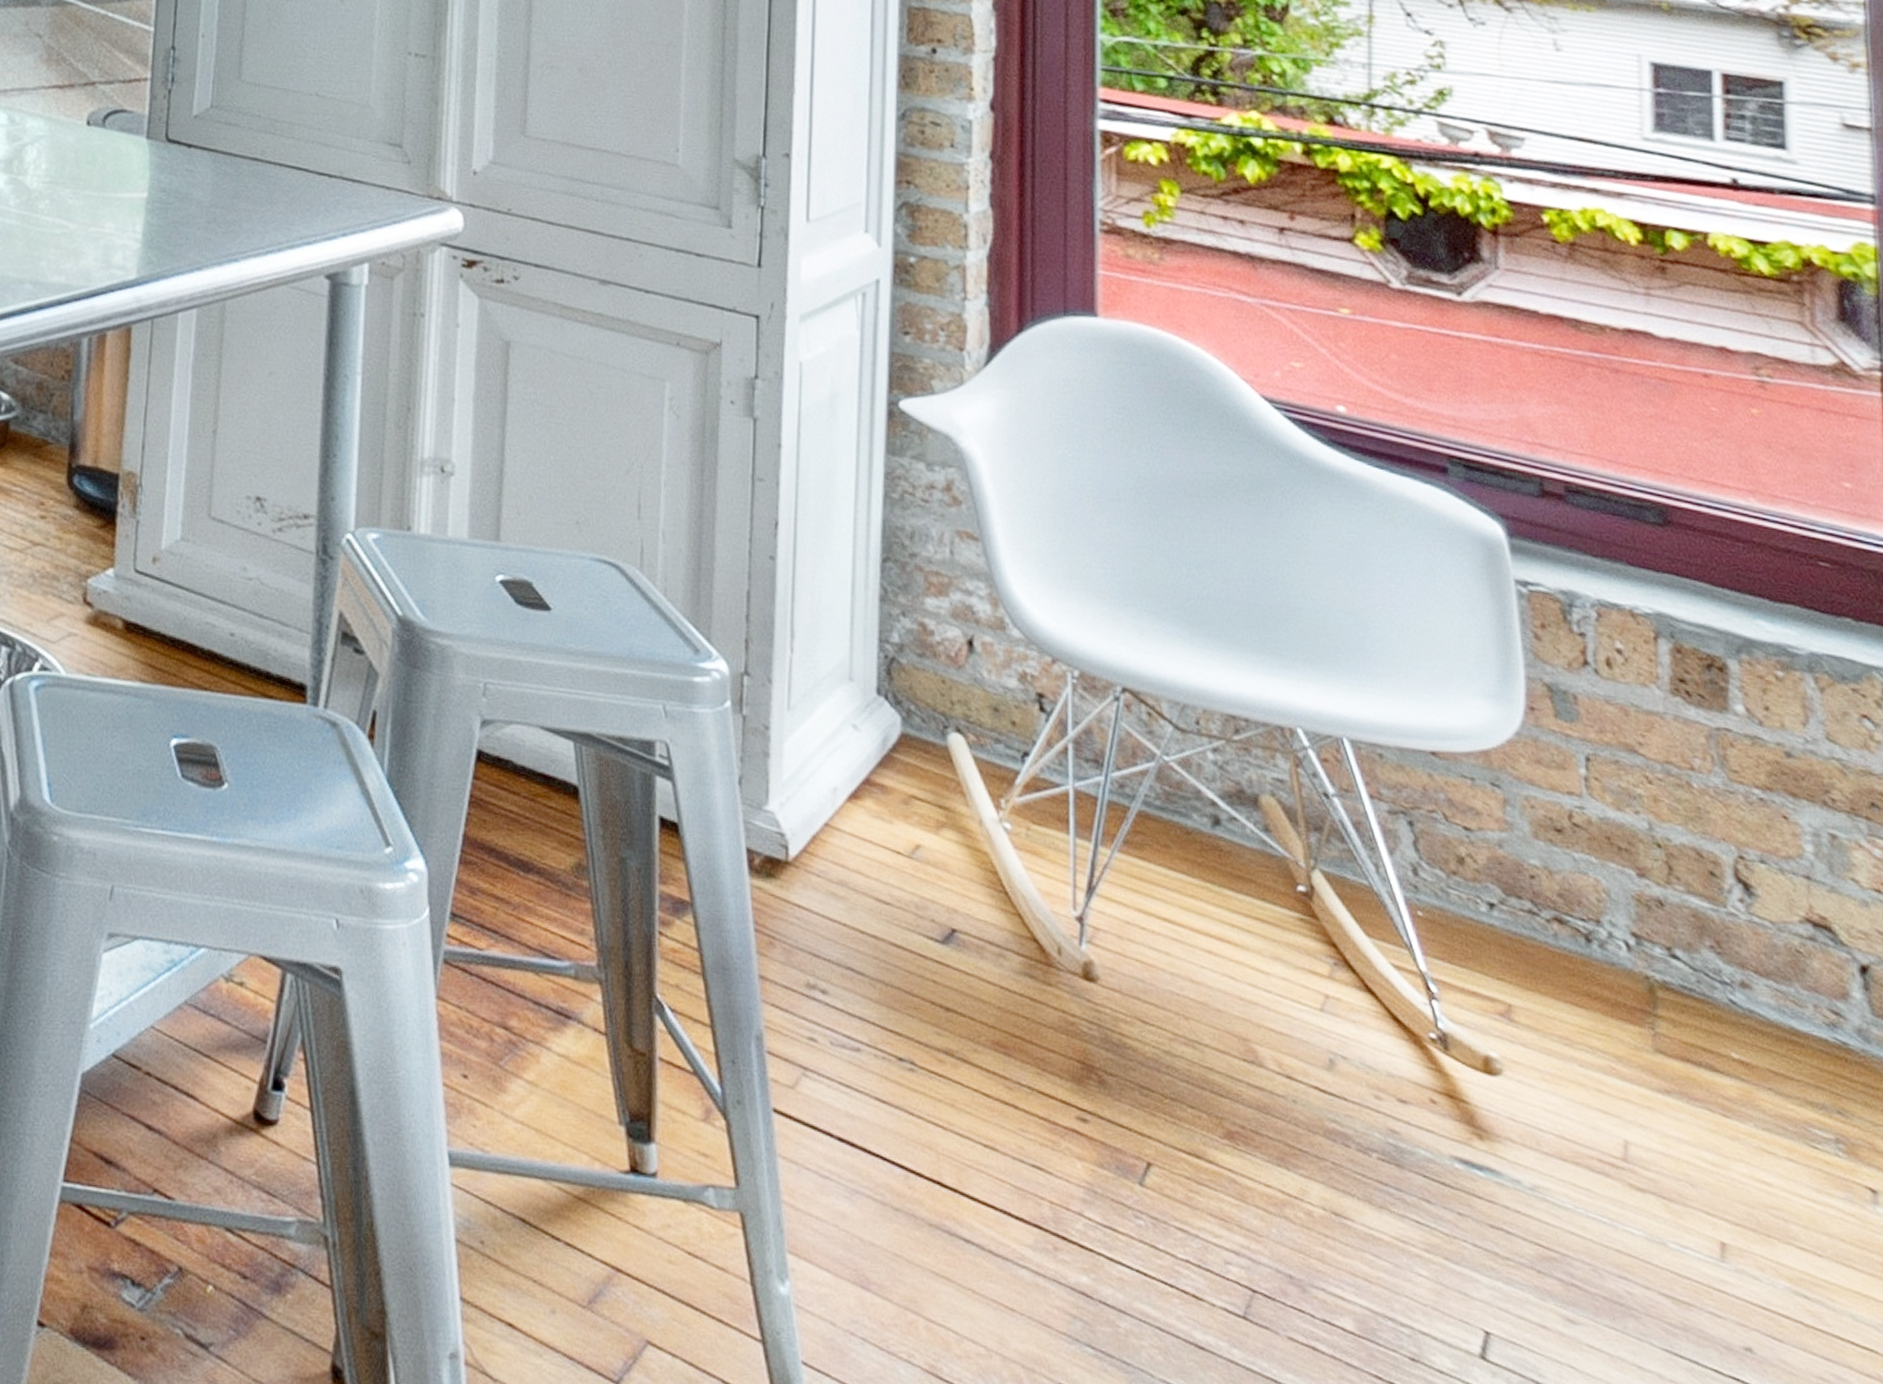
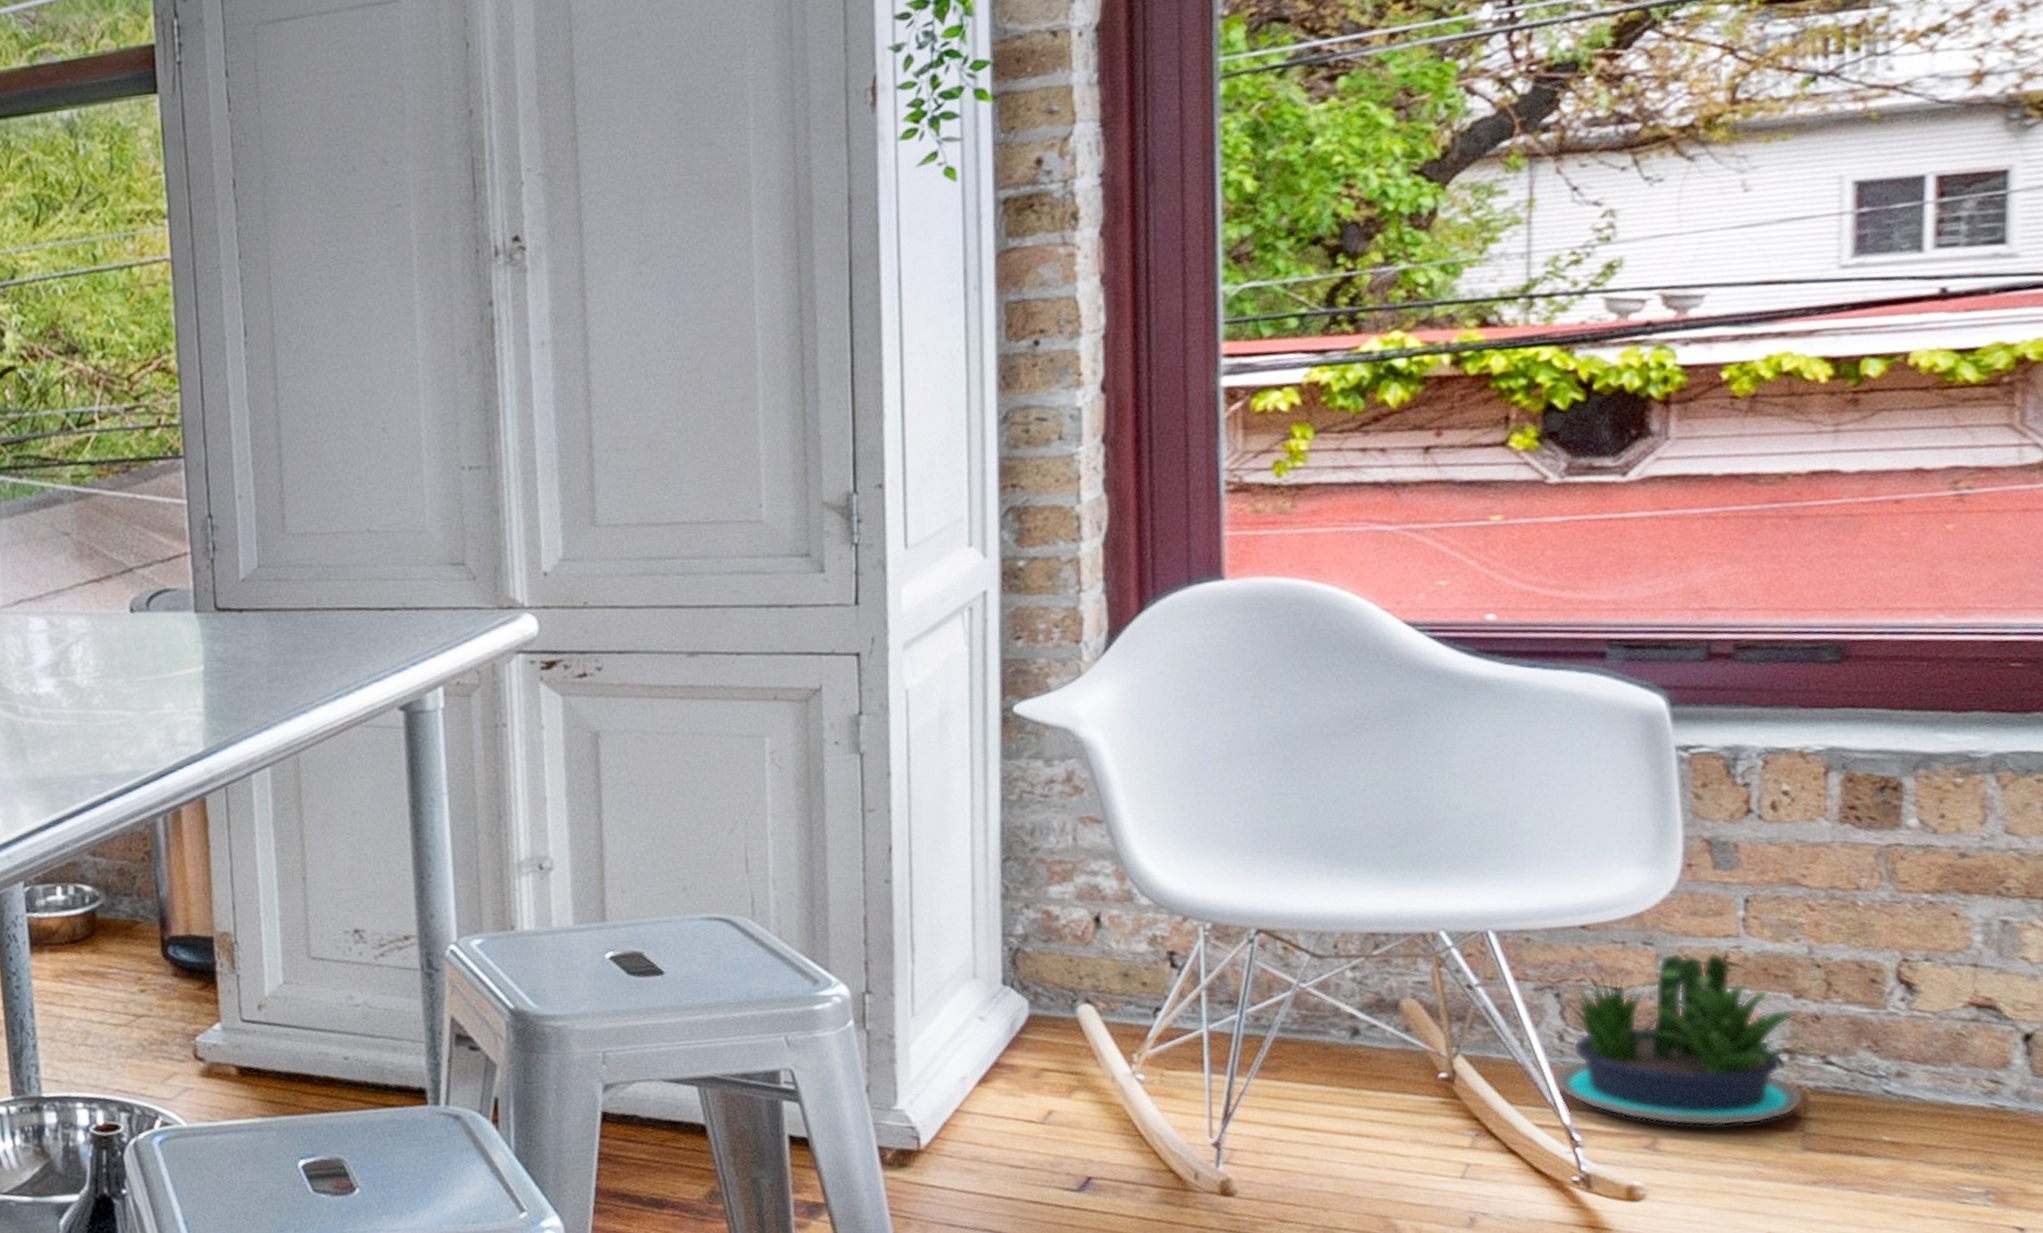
potted plant: none [1409,800,1687,1011] -> present [1553,952,1842,1127]

